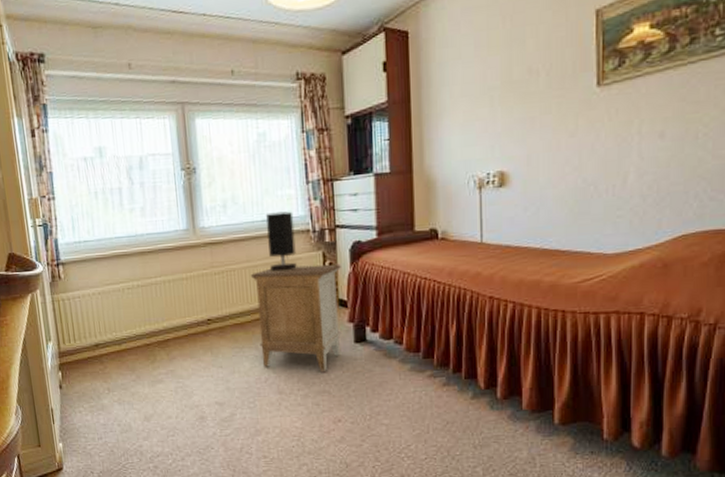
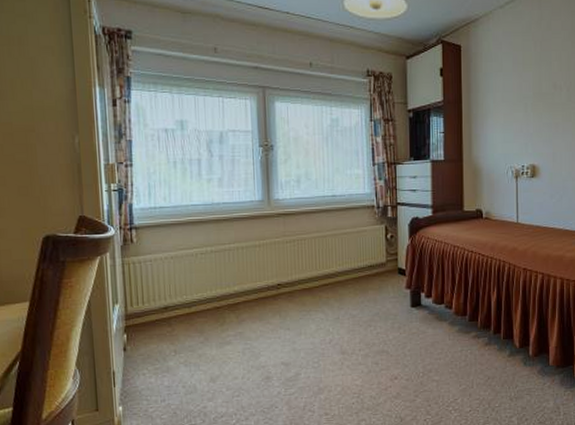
nightstand: present [250,264,342,371] -> none [319,237,401,333]
table lamp: present [265,211,298,272] -> none [335,188,363,242]

